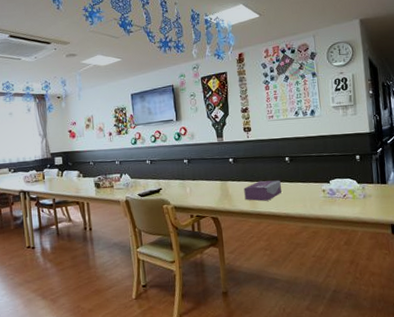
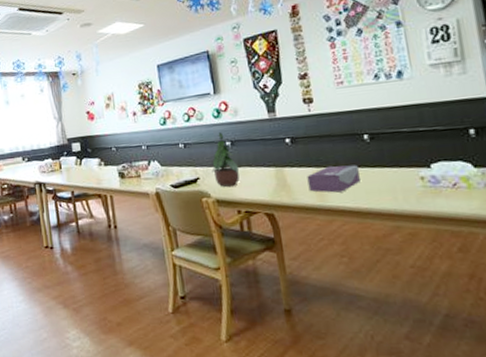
potted plant: none [172,152,194,196] -> present [211,132,240,187]

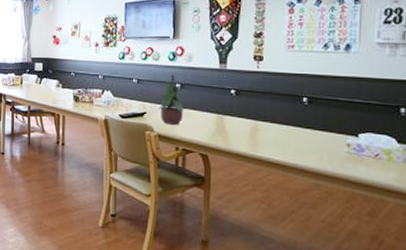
tissue box: present [307,165,360,193] -> none [244,120,292,146]

